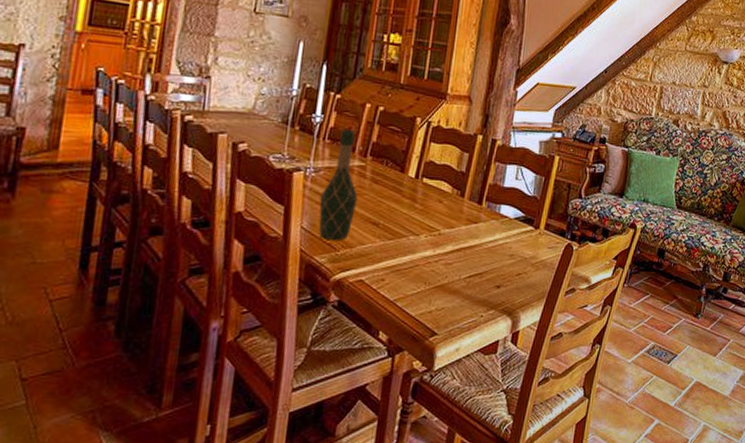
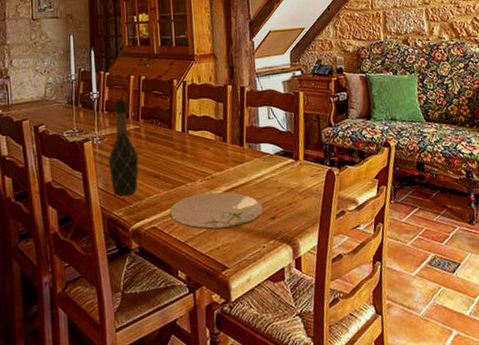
plate: none [381,249,490,292] -> present [169,191,264,230]

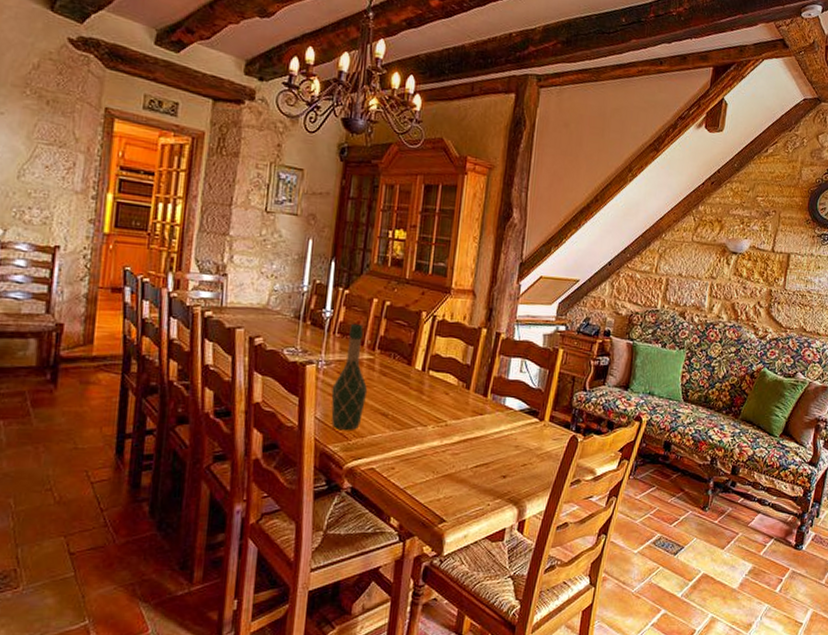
plate: present [169,191,264,230] -> none [391,440,496,481]

